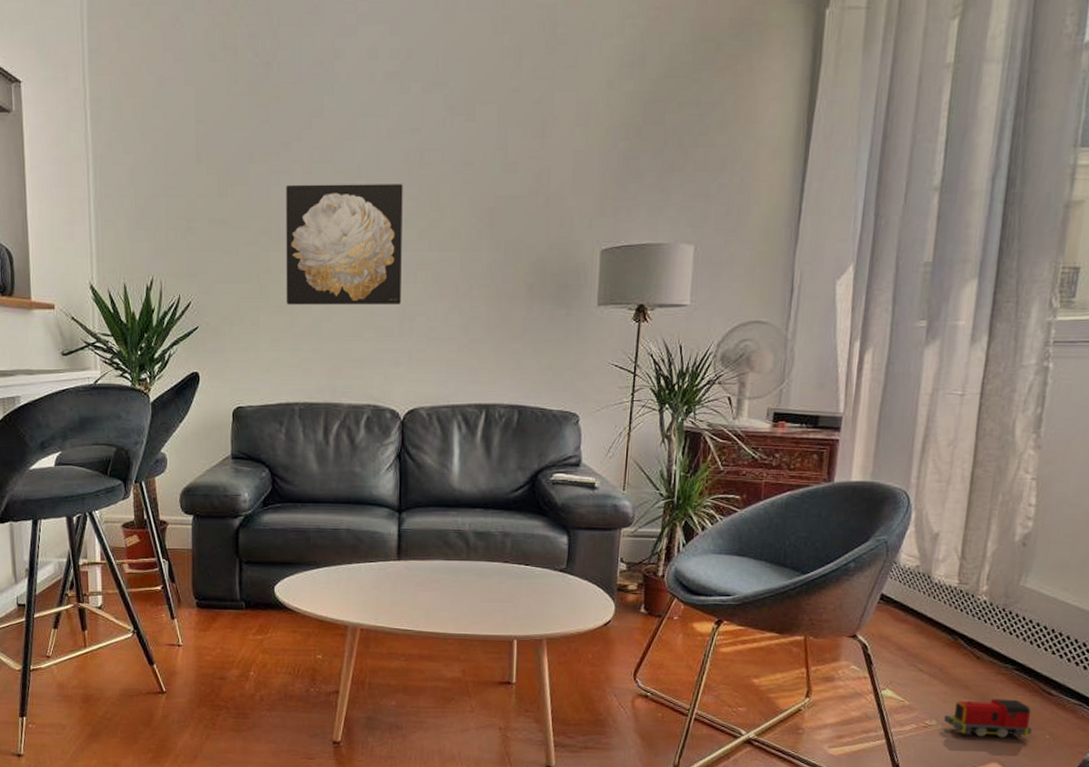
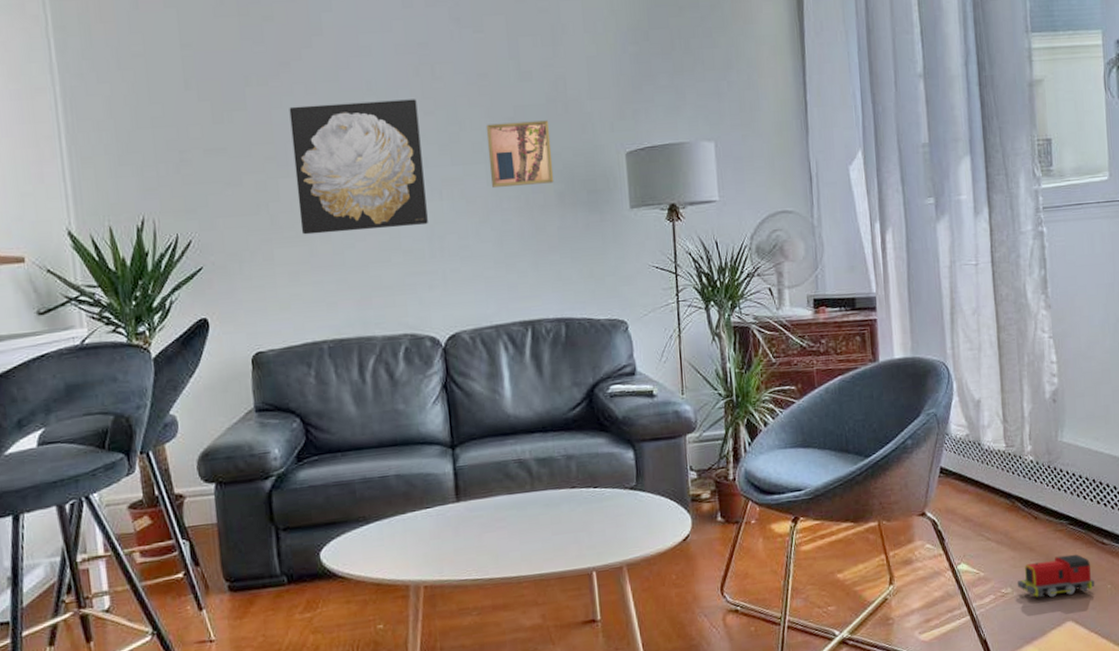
wall art: none [464,212,528,274] -> present [485,120,554,187]

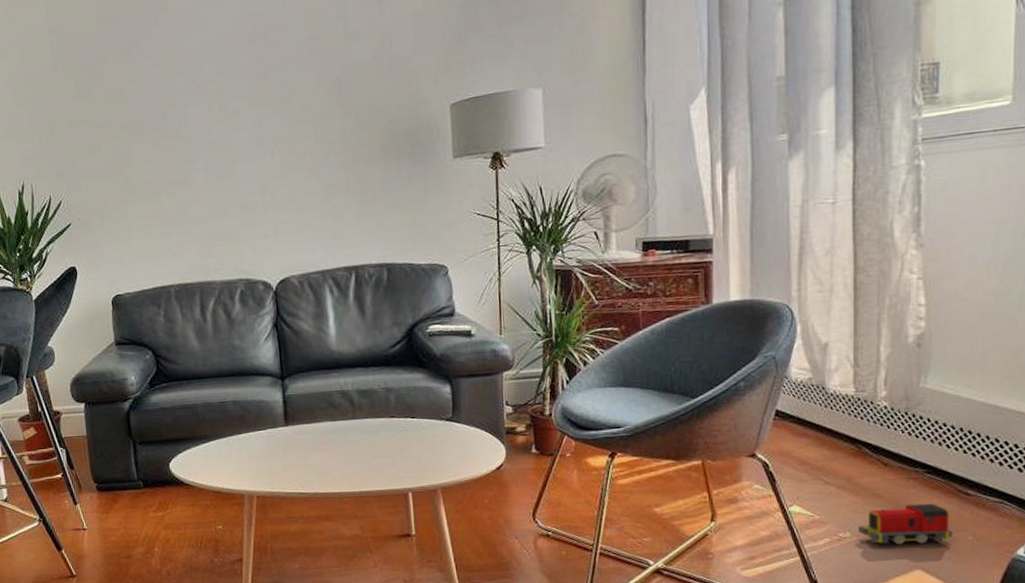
wall art: present [289,99,428,235] -> none [139,65,261,194]
wall art: present [485,120,554,187] -> none [314,77,379,144]

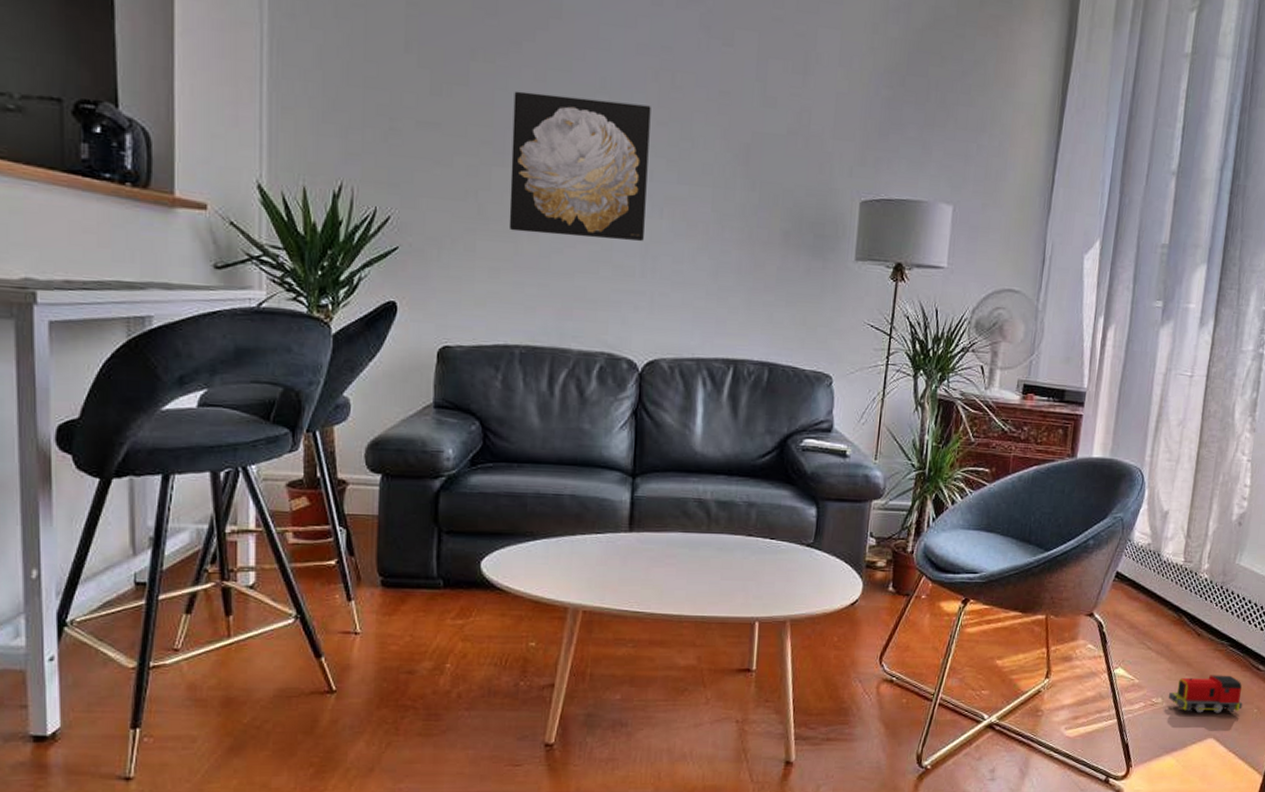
wall art: none [139,65,261,194] -> present [508,91,651,241]

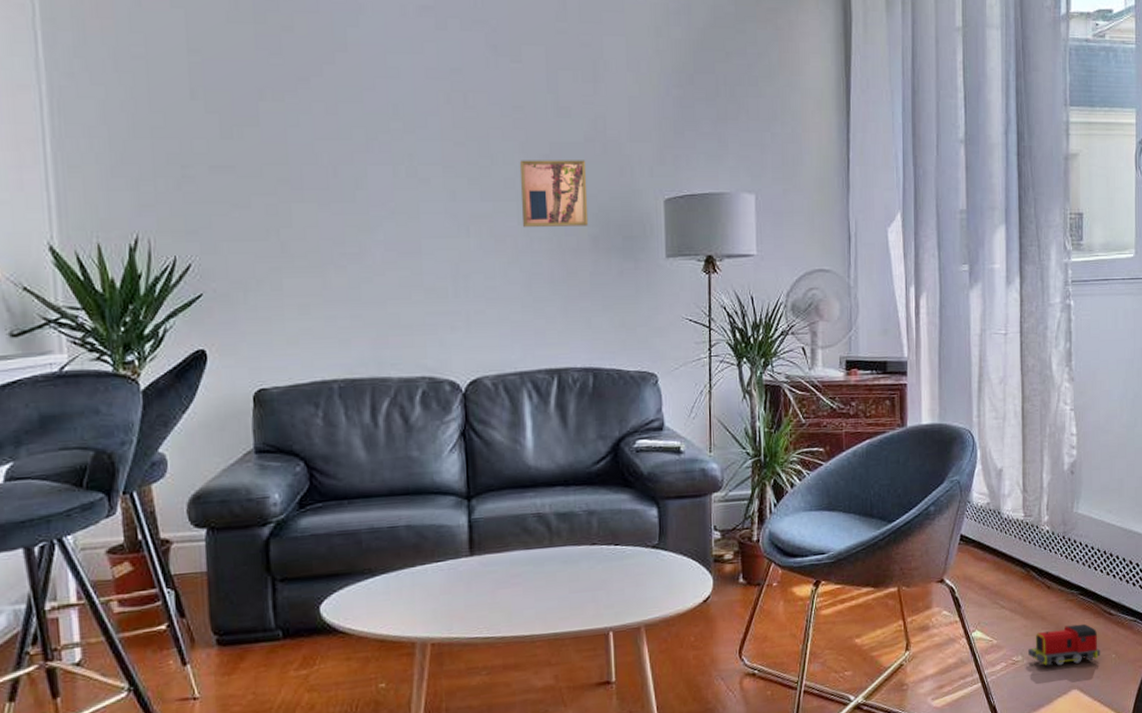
wall art: present [508,91,651,241] -> none [306,126,453,265]
wall art: none [715,146,787,220] -> present [519,160,589,227]

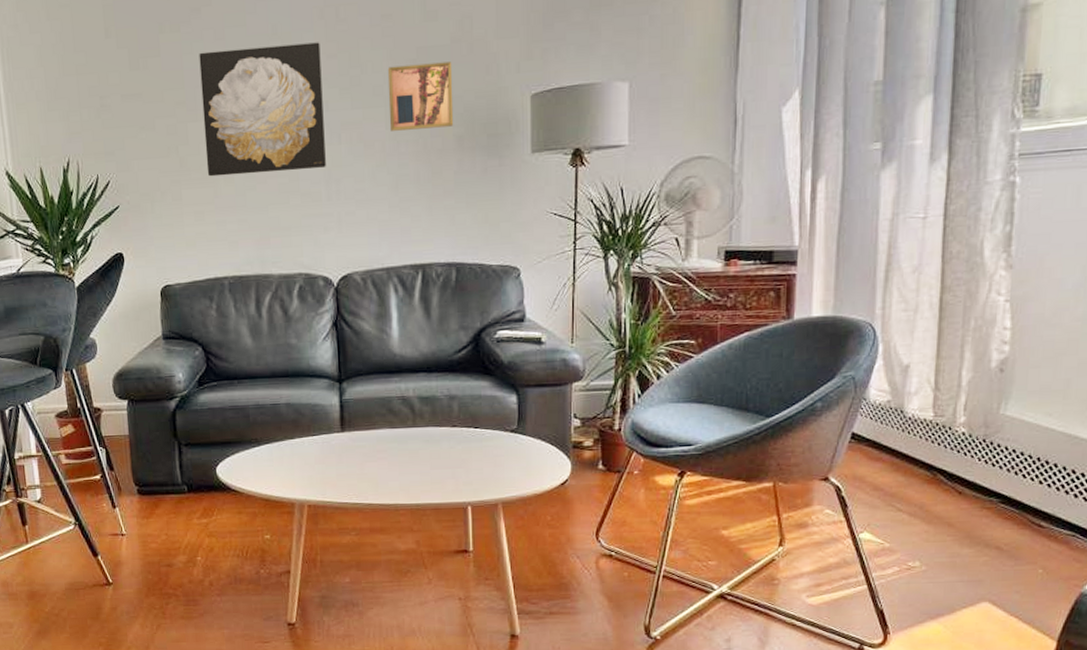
wall art: none [306,126,453,265] -> present [199,42,326,177]
toy train: present [1028,623,1100,666] -> none [928,534,1023,576]

